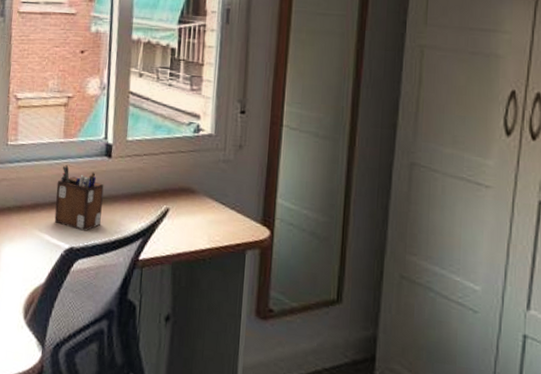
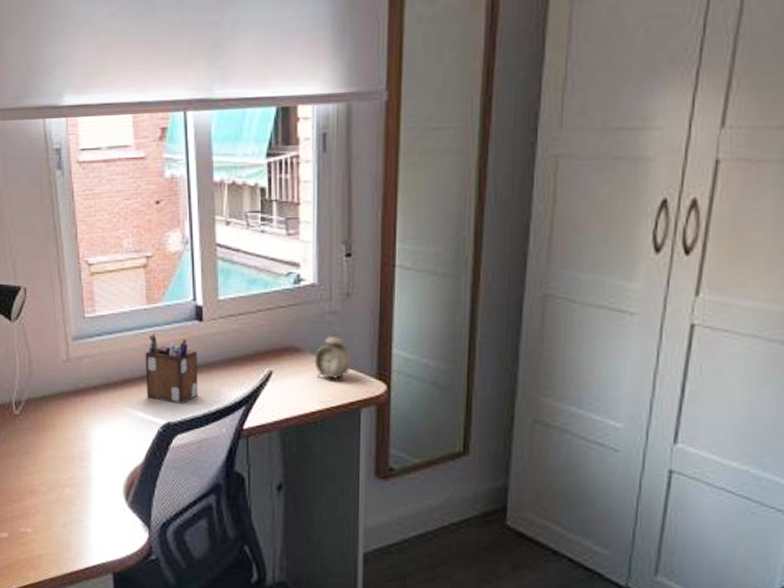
alarm clock: none [207,174,241,225] -> present [314,328,352,383]

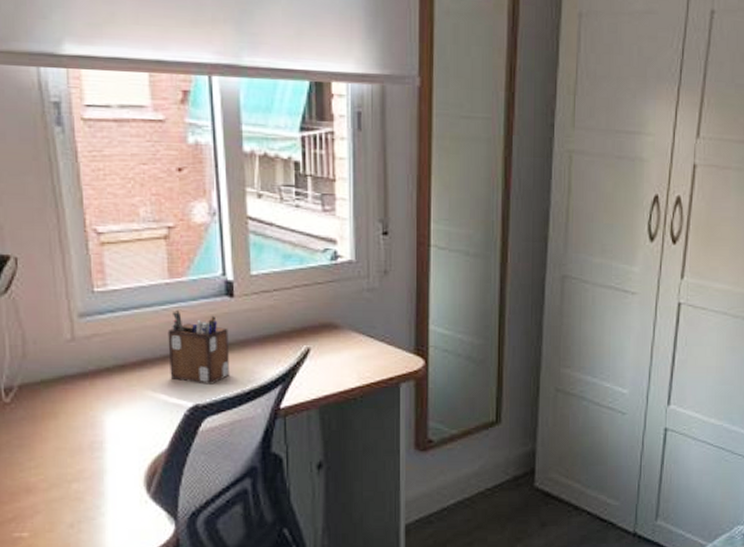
alarm clock: present [314,328,352,383] -> none [353,304,391,359]

